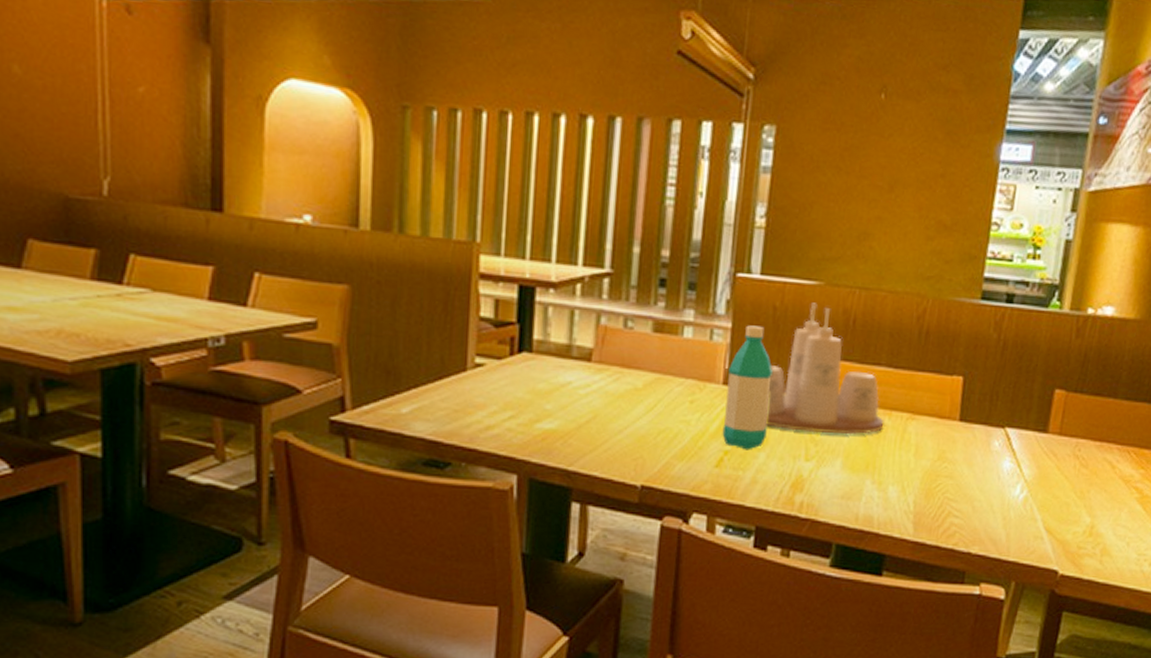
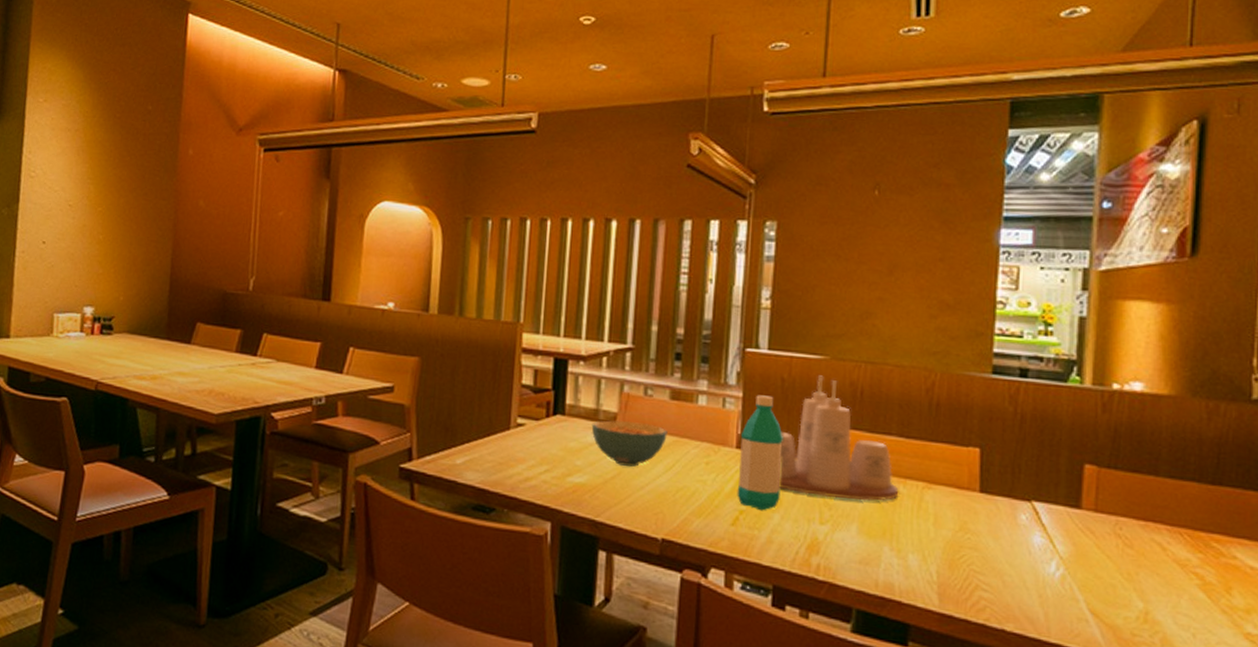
cereal bowl: none [563,356,649,409] -> present [591,420,668,467]

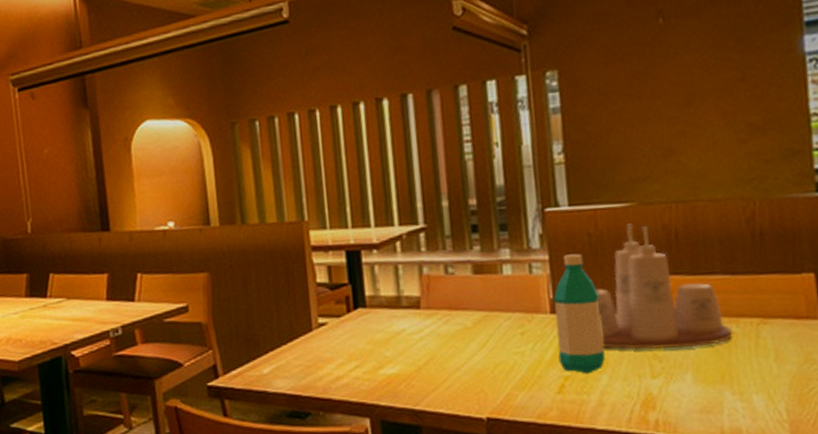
cereal bowl: present [591,420,668,467] -> none [395,302,476,350]

